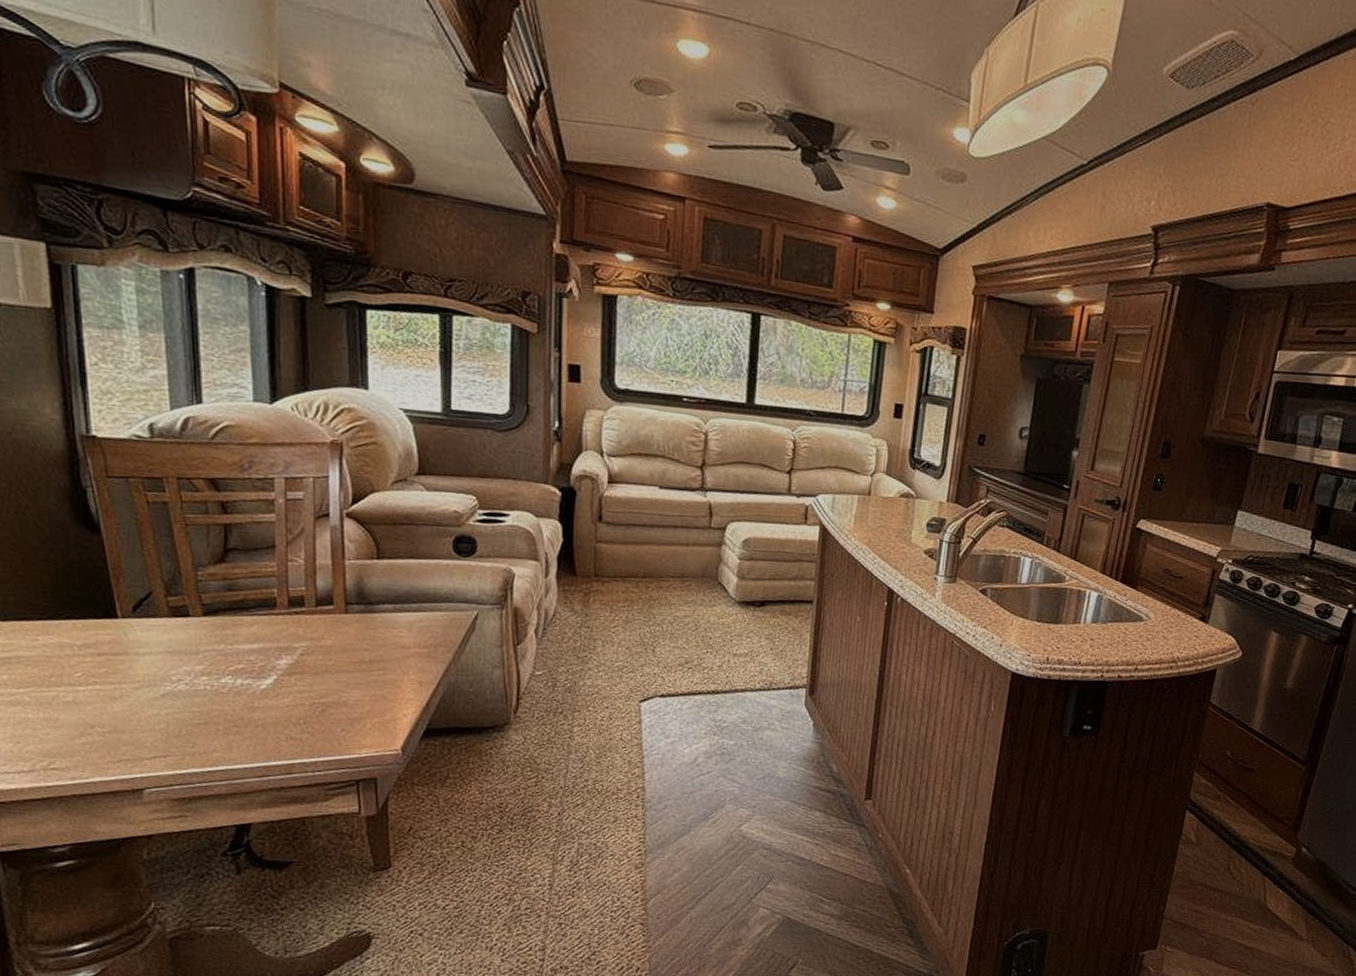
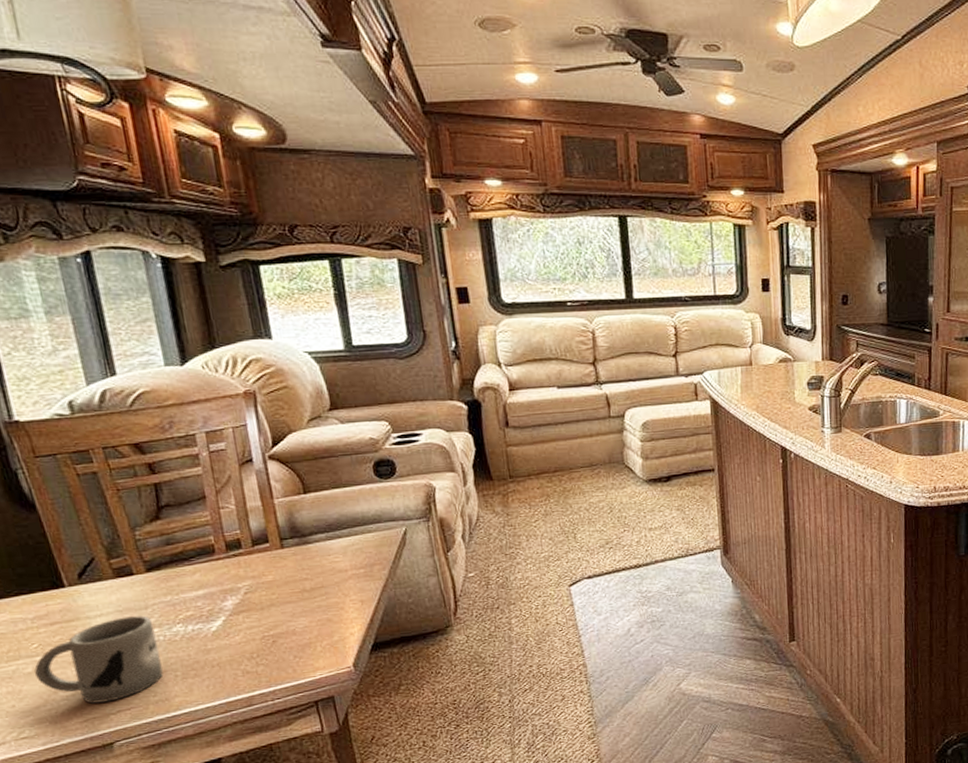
mug: none [73,659,205,746] -> present [34,615,163,704]

